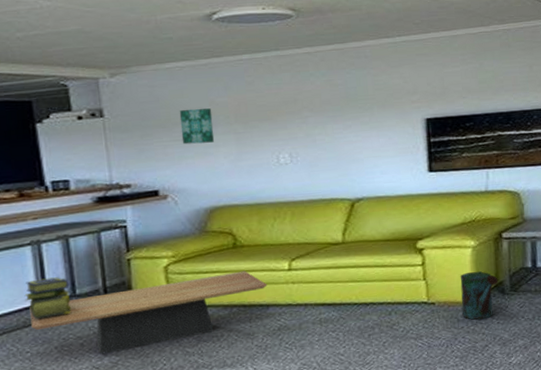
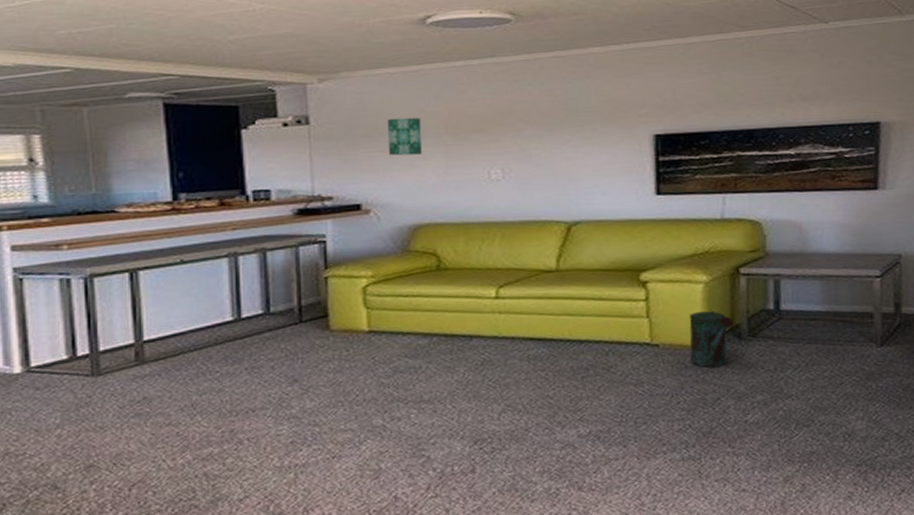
stack of books: present [24,277,71,319] -> none [218,292,264,336]
coffee table: present [29,270,268,355] -> none [222,296,472,380]

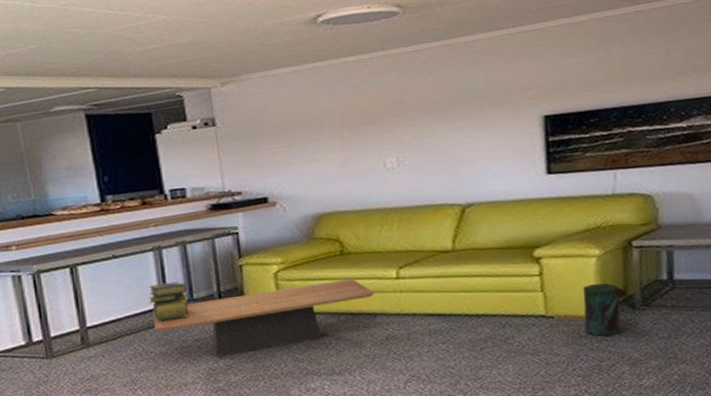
stack of books: none [218,292,264,336] -> present [148,281,189,321]
coffee table: none [222,296,472,380] -> present [153,278,375,357]
wall art: present [387,118,423,156] -> none [286,113,321,151]

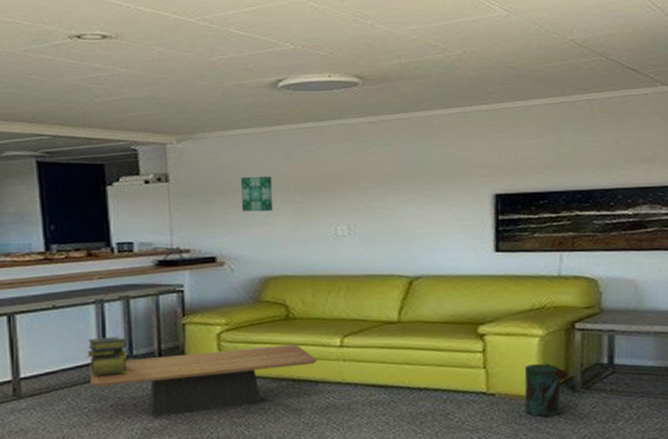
wall art: none [286,113,321,151] -> present [240,176,273,212]

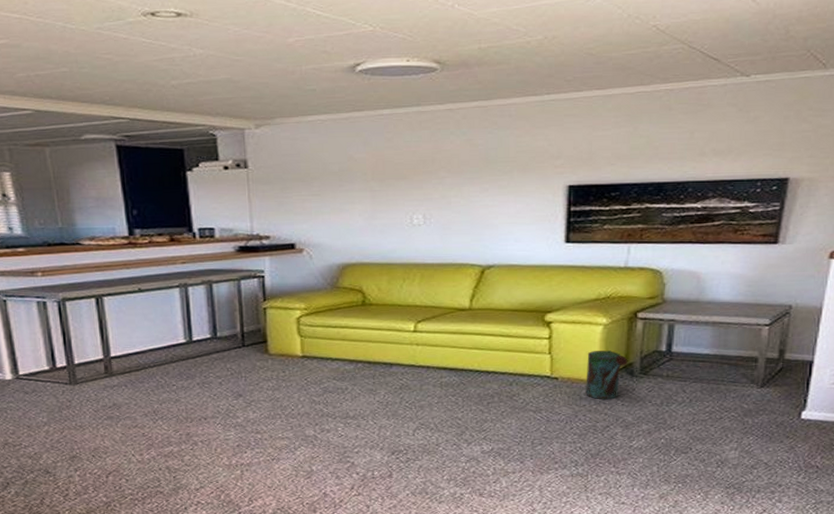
stack of books: present [86,336,127,376] -> none [172,319,212,356]
coffee table: present [90,344,318,417] -> none [176,328,392,394]
wall art: present [240,176,273,212] -> none [318,164,351,200]

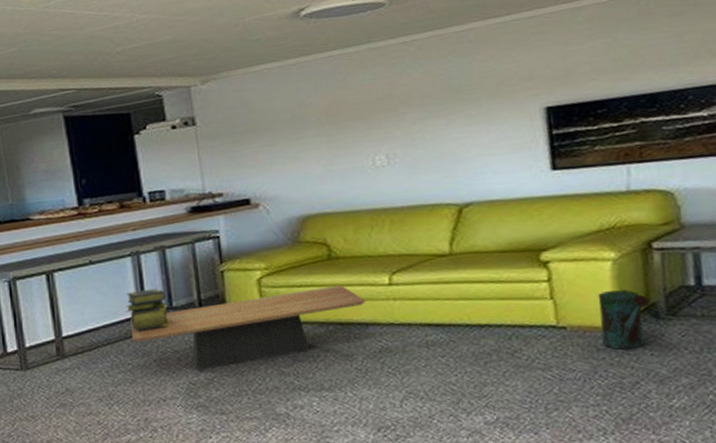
stack of books: none [172,319,212,356] -> present [126,288,168,331]
coffee table: none [176,328,392,394] -> present [130,285,366,370]

